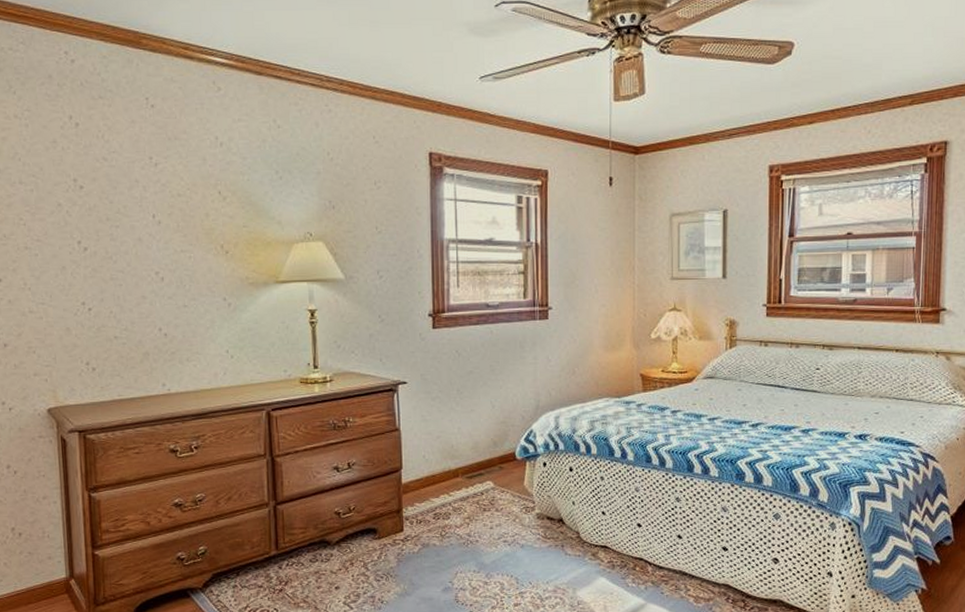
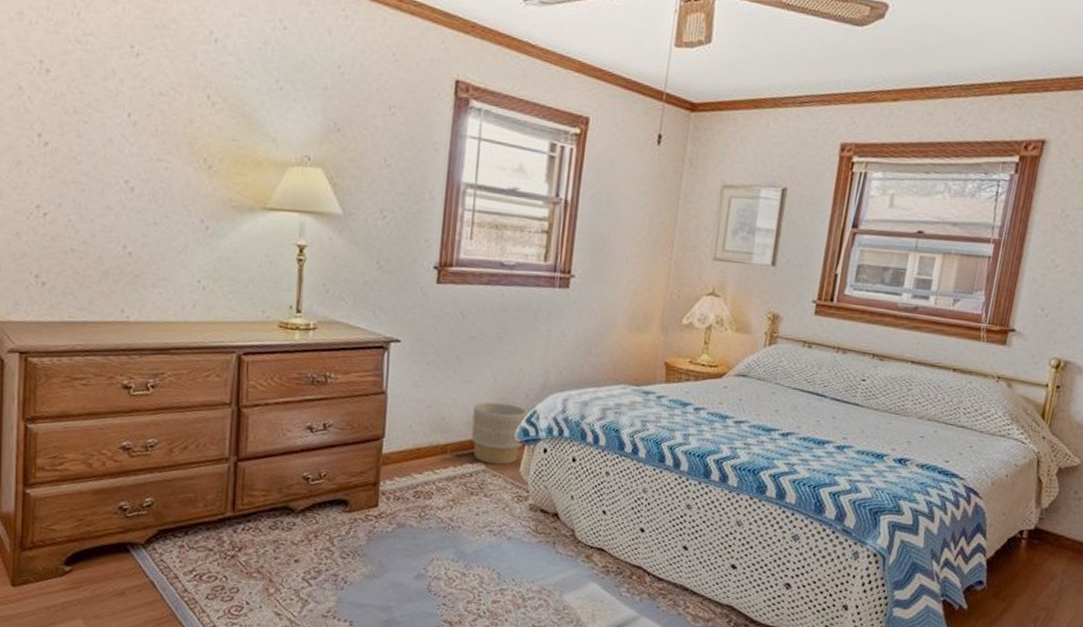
planter: none [477,426,525,481] -> present [471,402,528,465]

